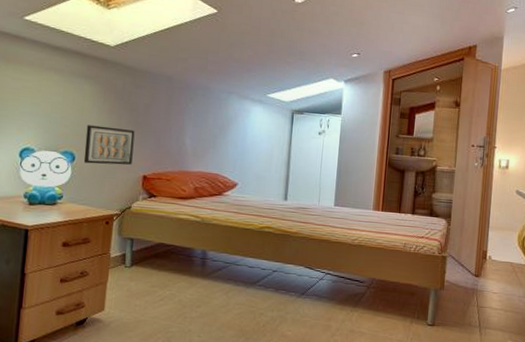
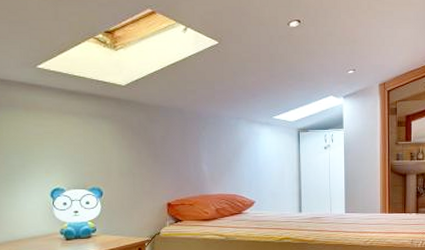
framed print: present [83,125,135,165] -> none [109,161,156,197]

